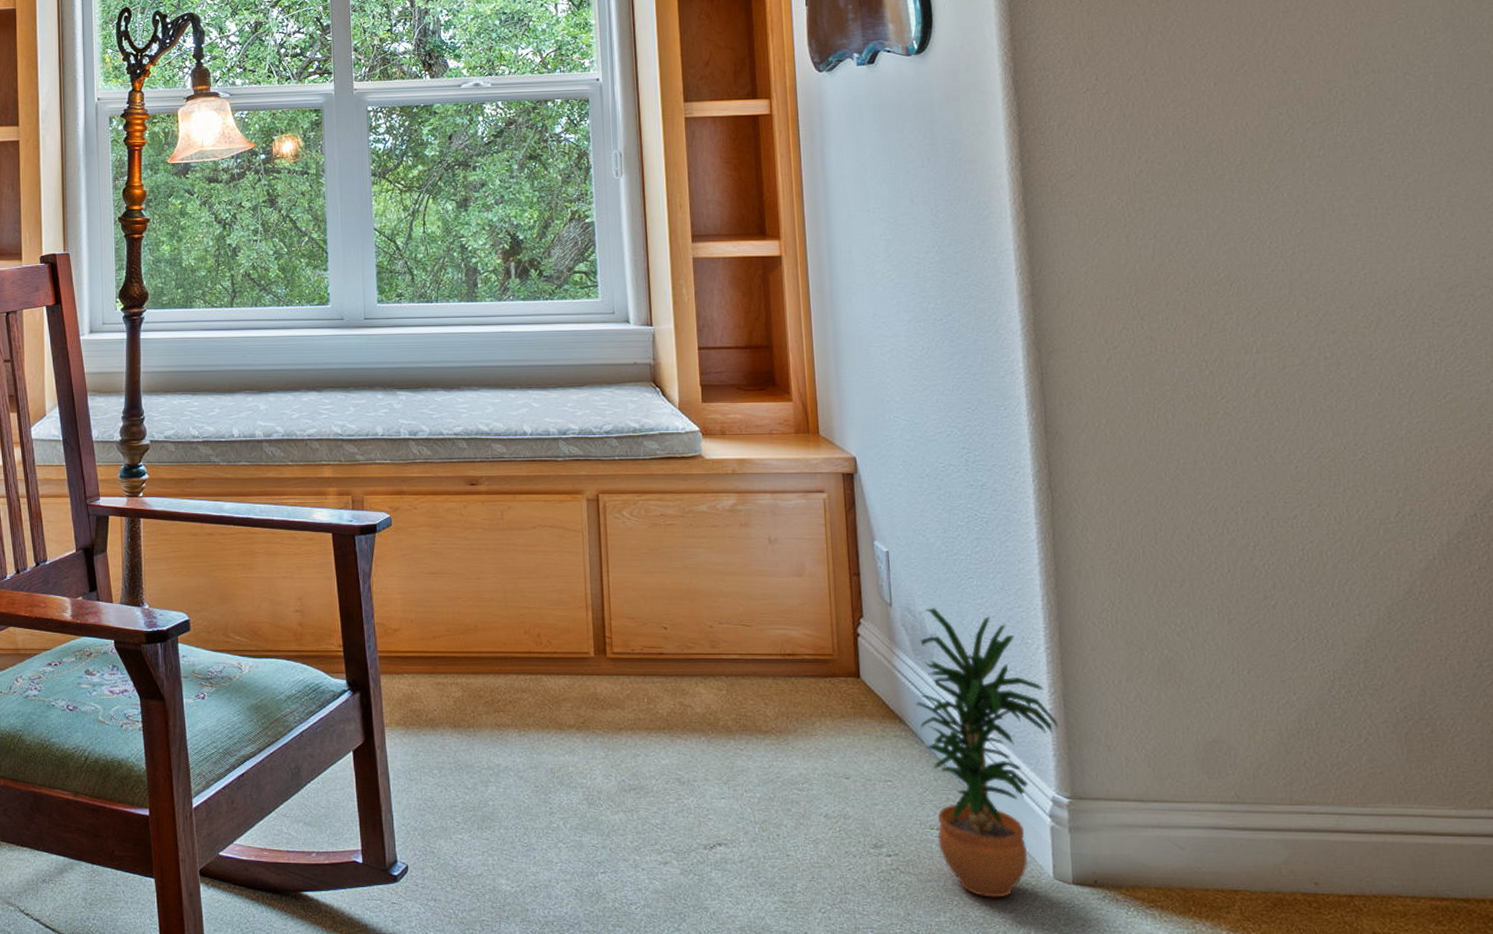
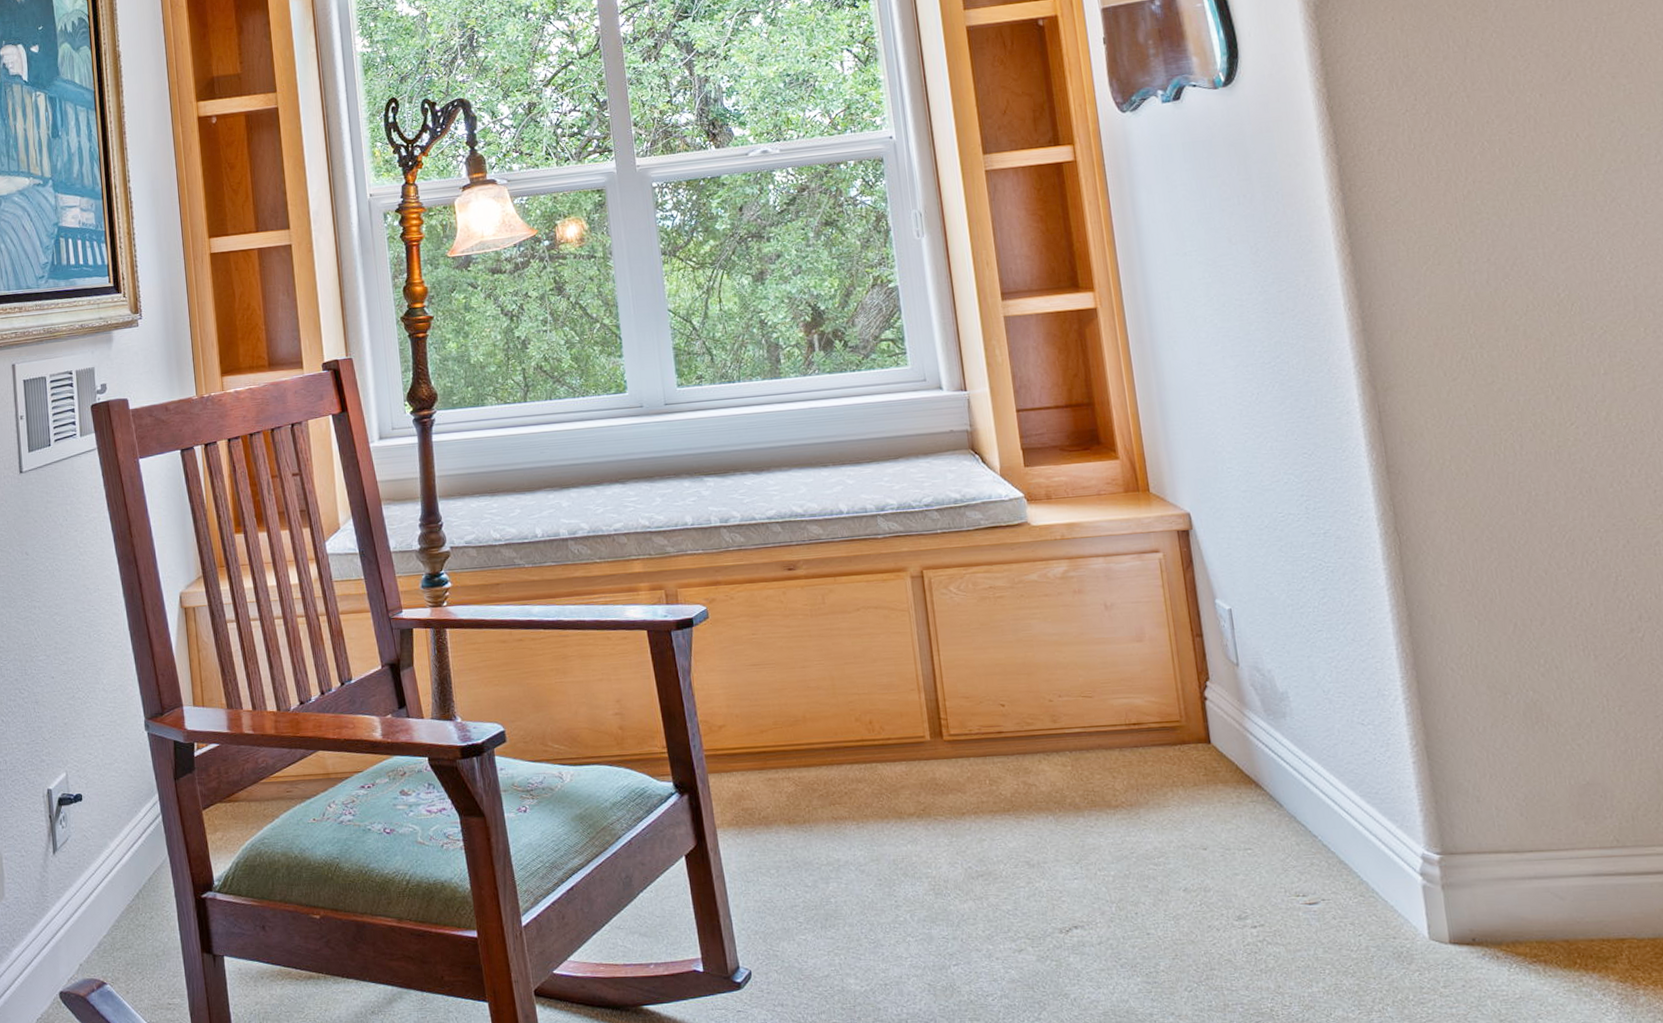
potted plant: present [915,608,1059,898] -> none [1271,665,1424,964]

